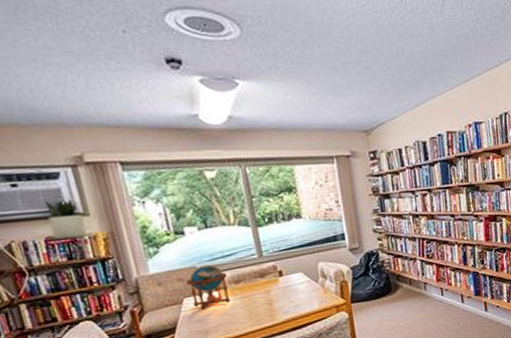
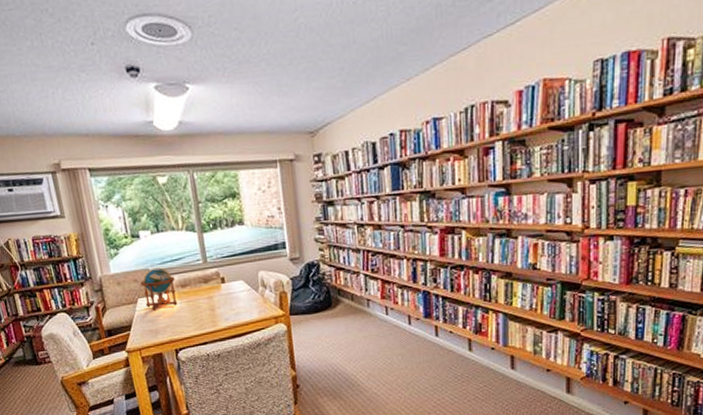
planter: present [43,199,90,241] -> none [31,203,65,240]

